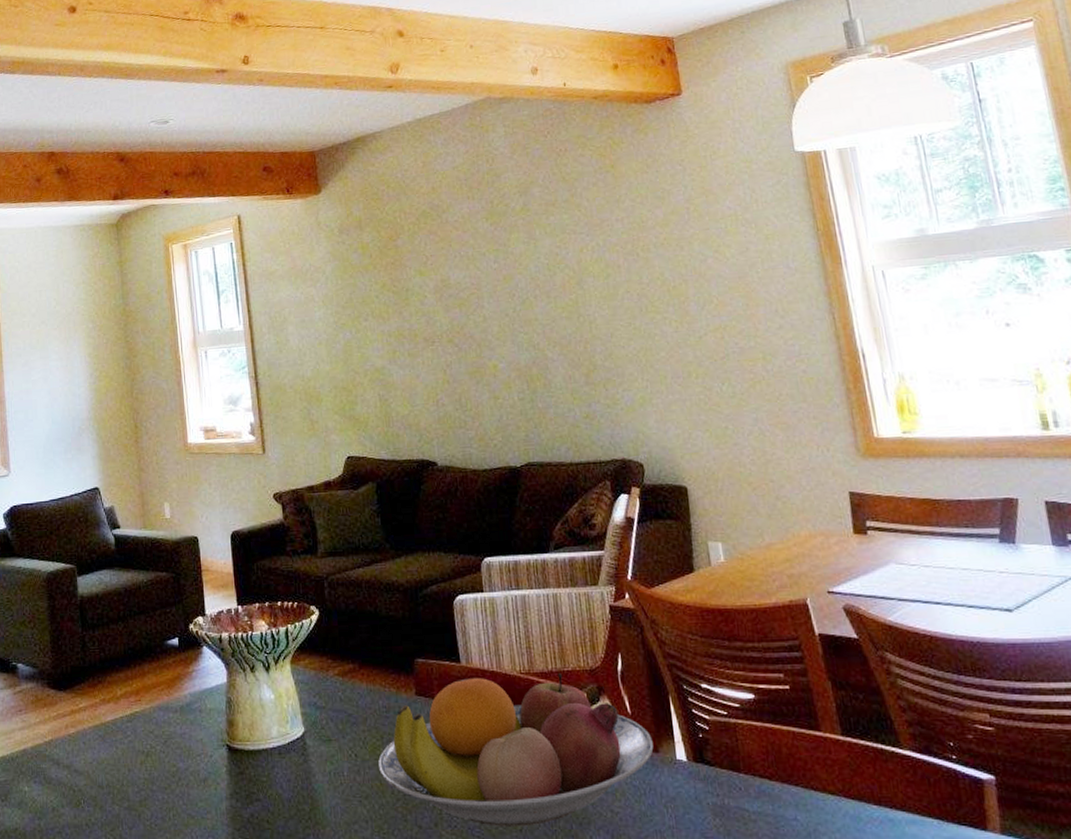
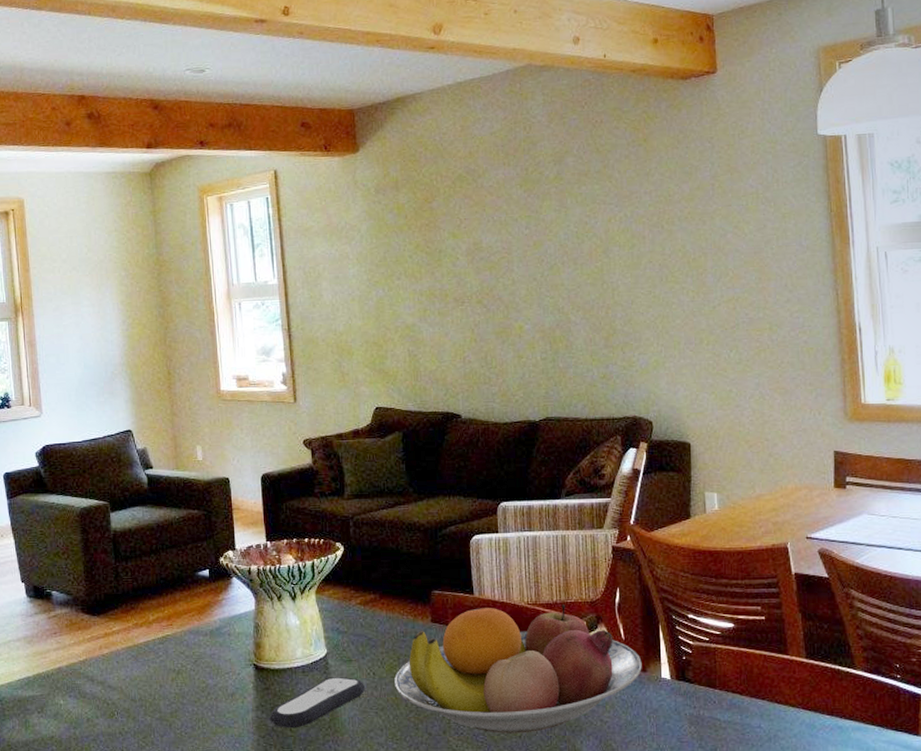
remote control: none [245,759,348,820] -> present [269,677,366,728]

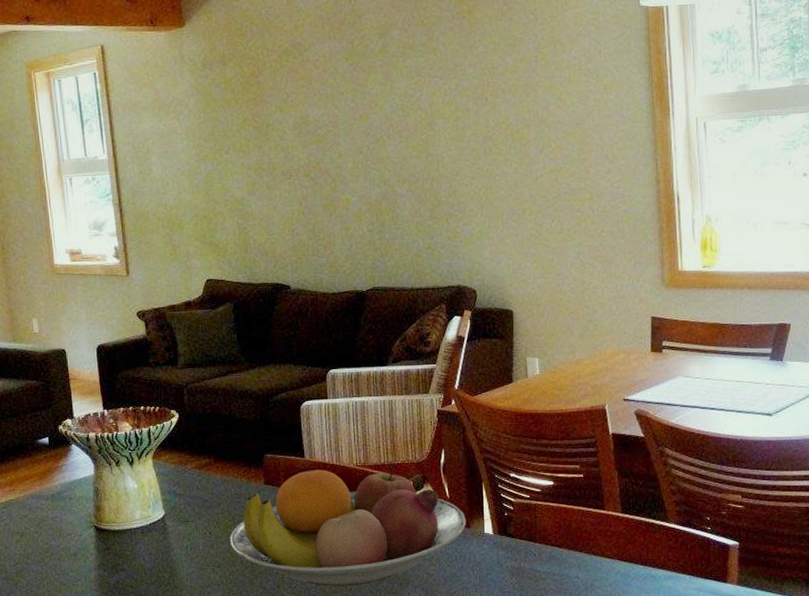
remote control: present [269,677,366,728] -> none [111,537,203,585]

